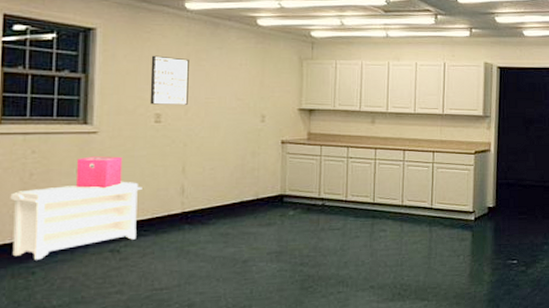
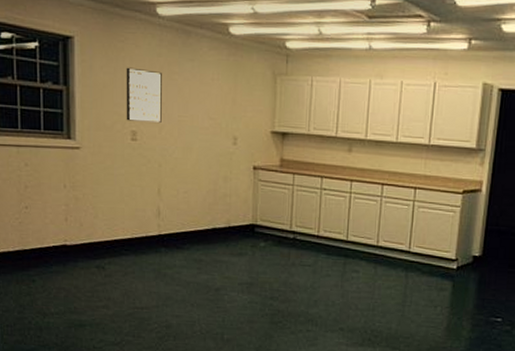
bench: present [10,181,142,260] -> none [10,199,122,269]
storage bin: present [76,156,123,188] -> none [64,172,104,205]

